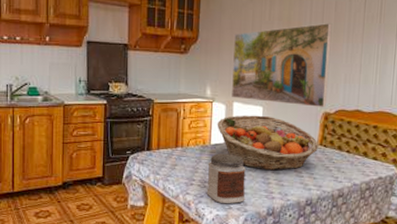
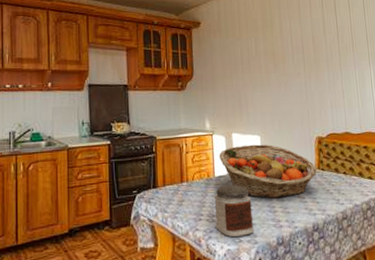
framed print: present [232,23,332,108] -> none [226,55,318,133]

